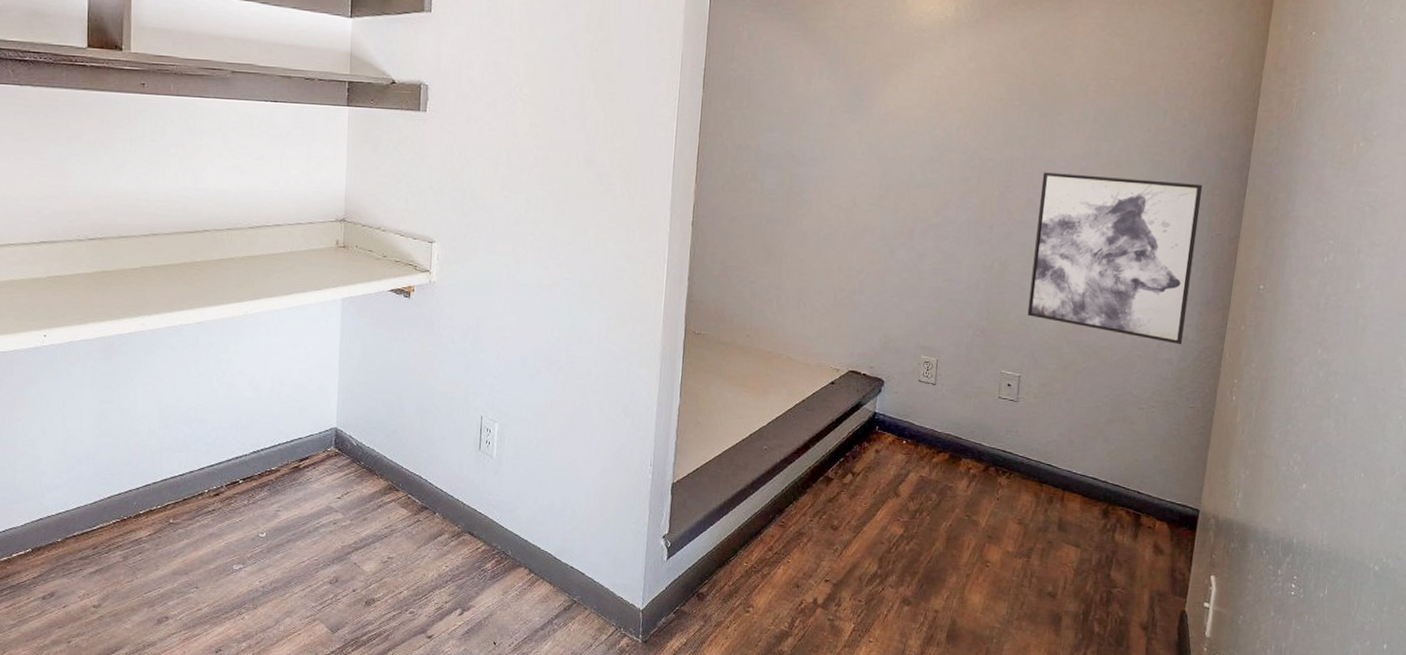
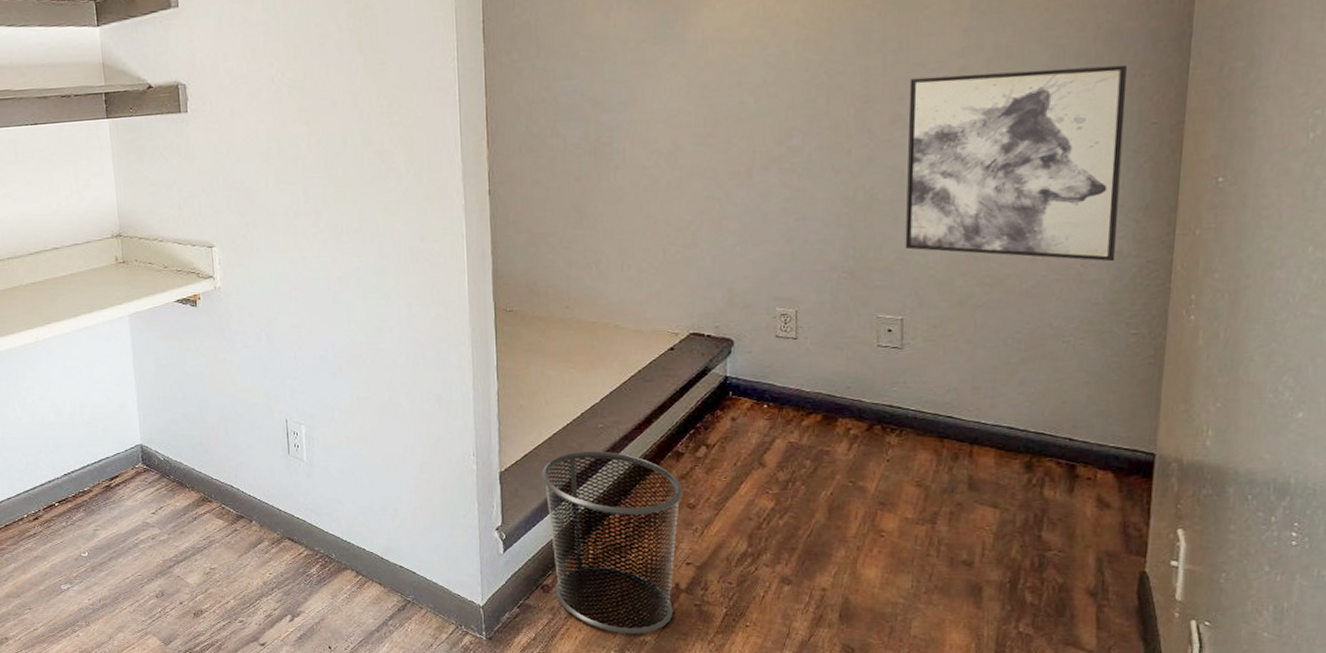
waste bin: none [708,470,829,644] -> present [541,451,683,634]

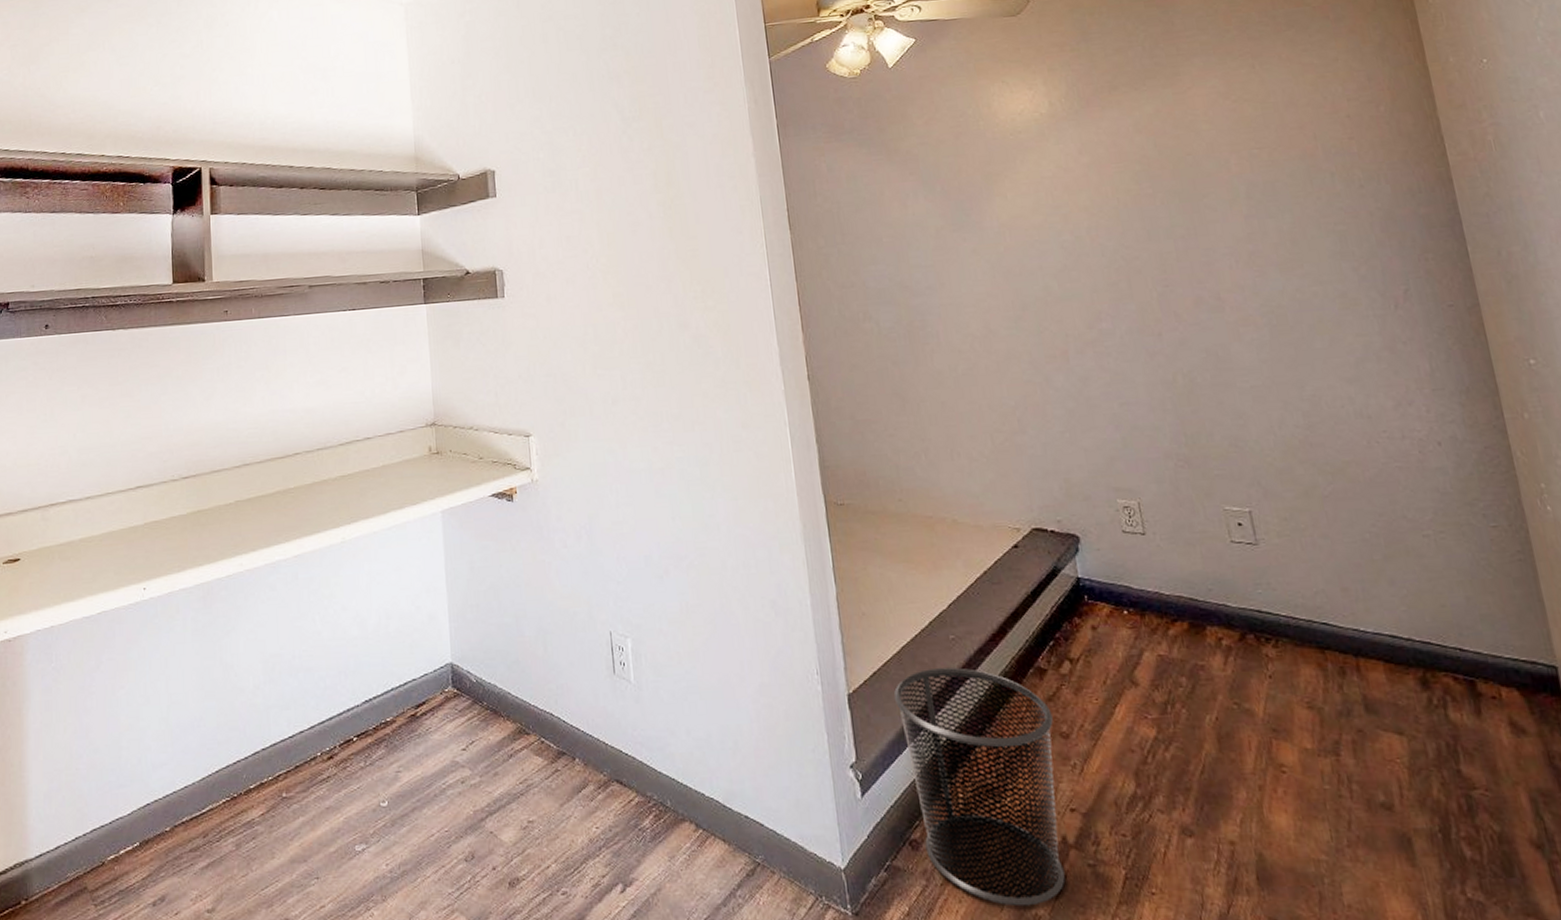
wall art: present [905,64,1128,262] -> none [1204,249,1452,448]

